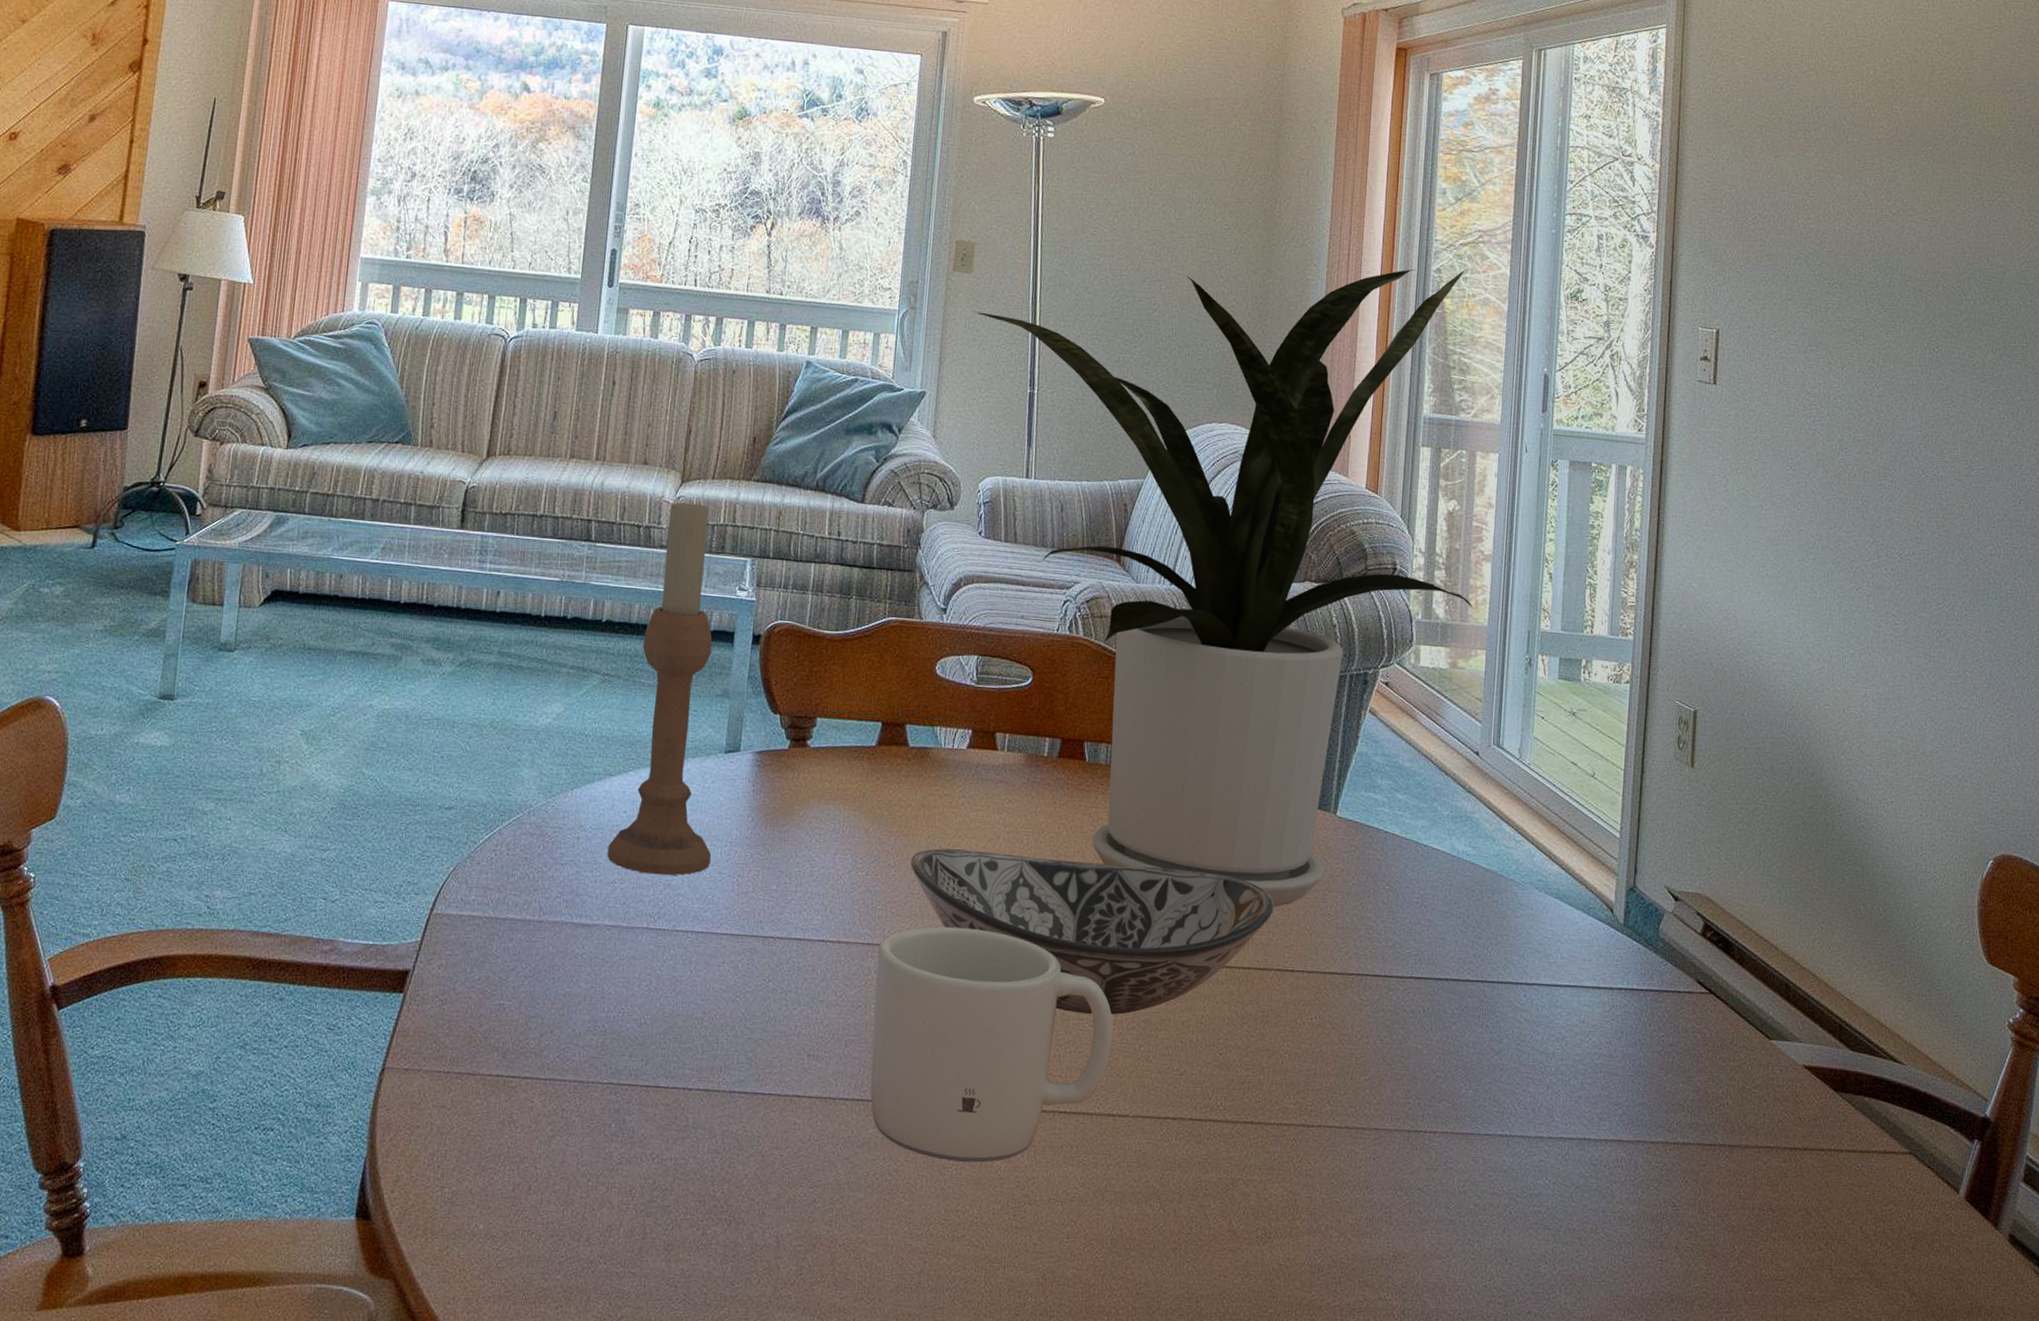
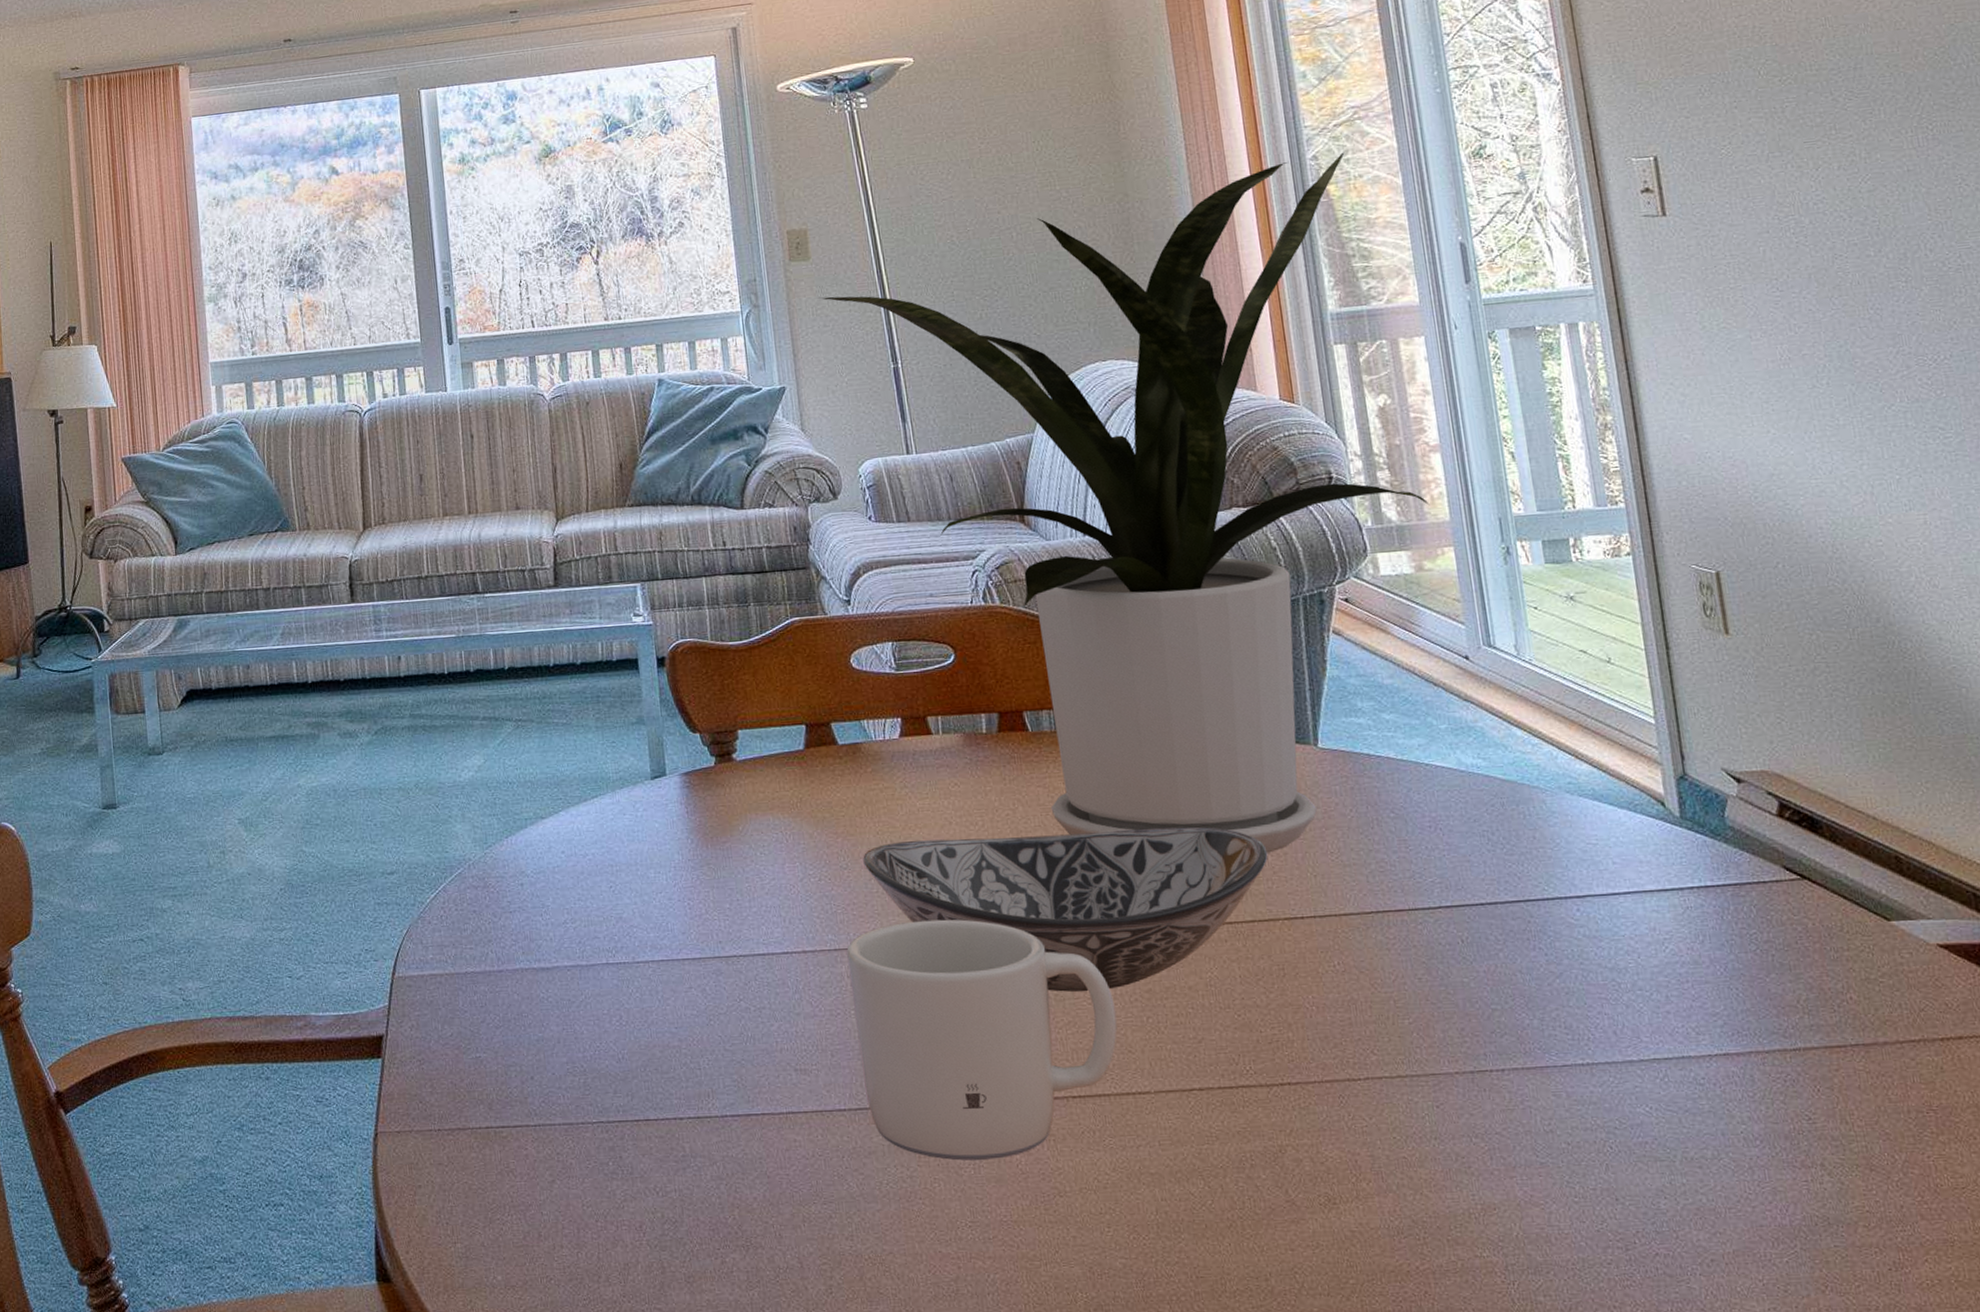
candlestick: present [607,498,713,876] -> none [548,534,658,910]

